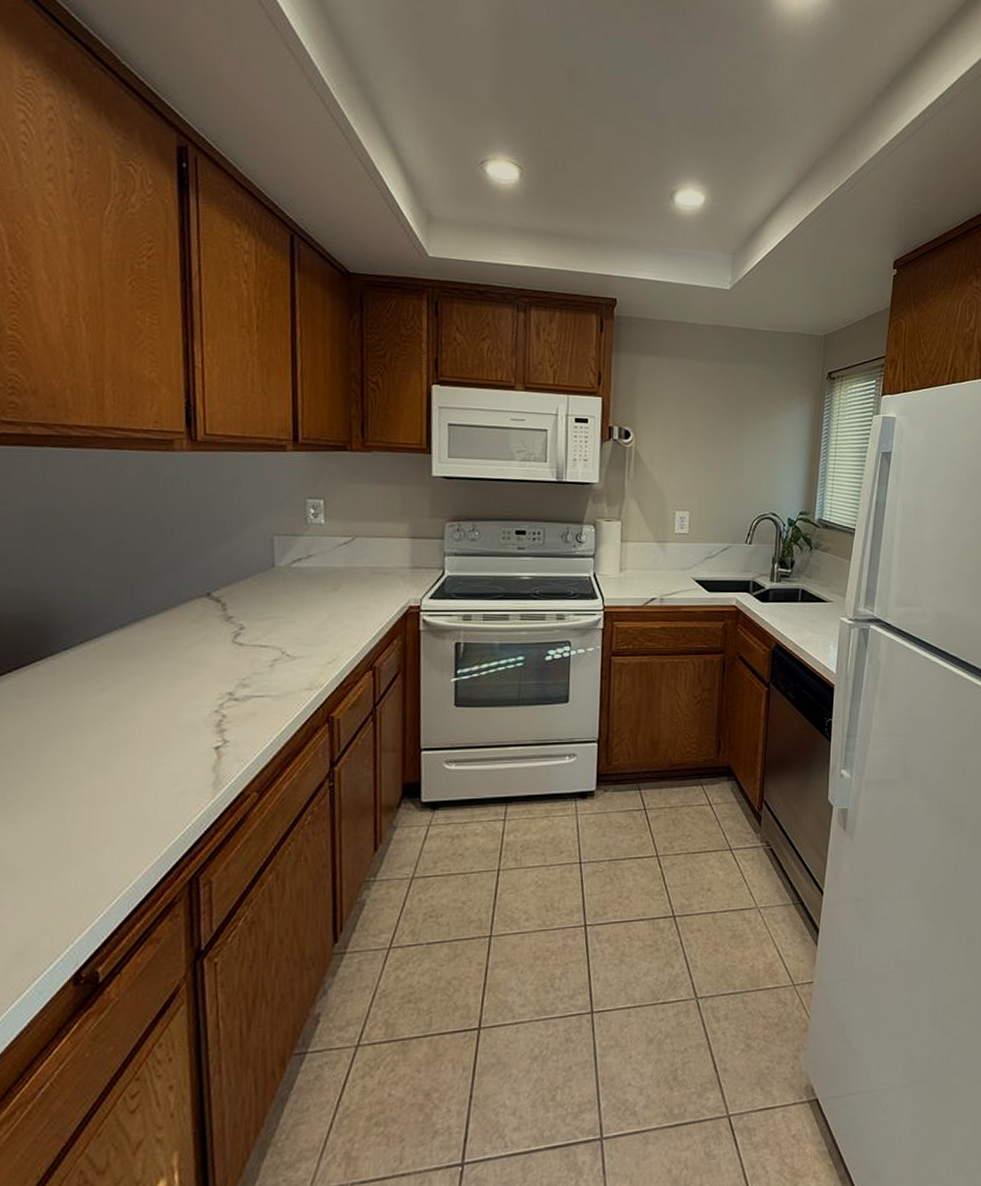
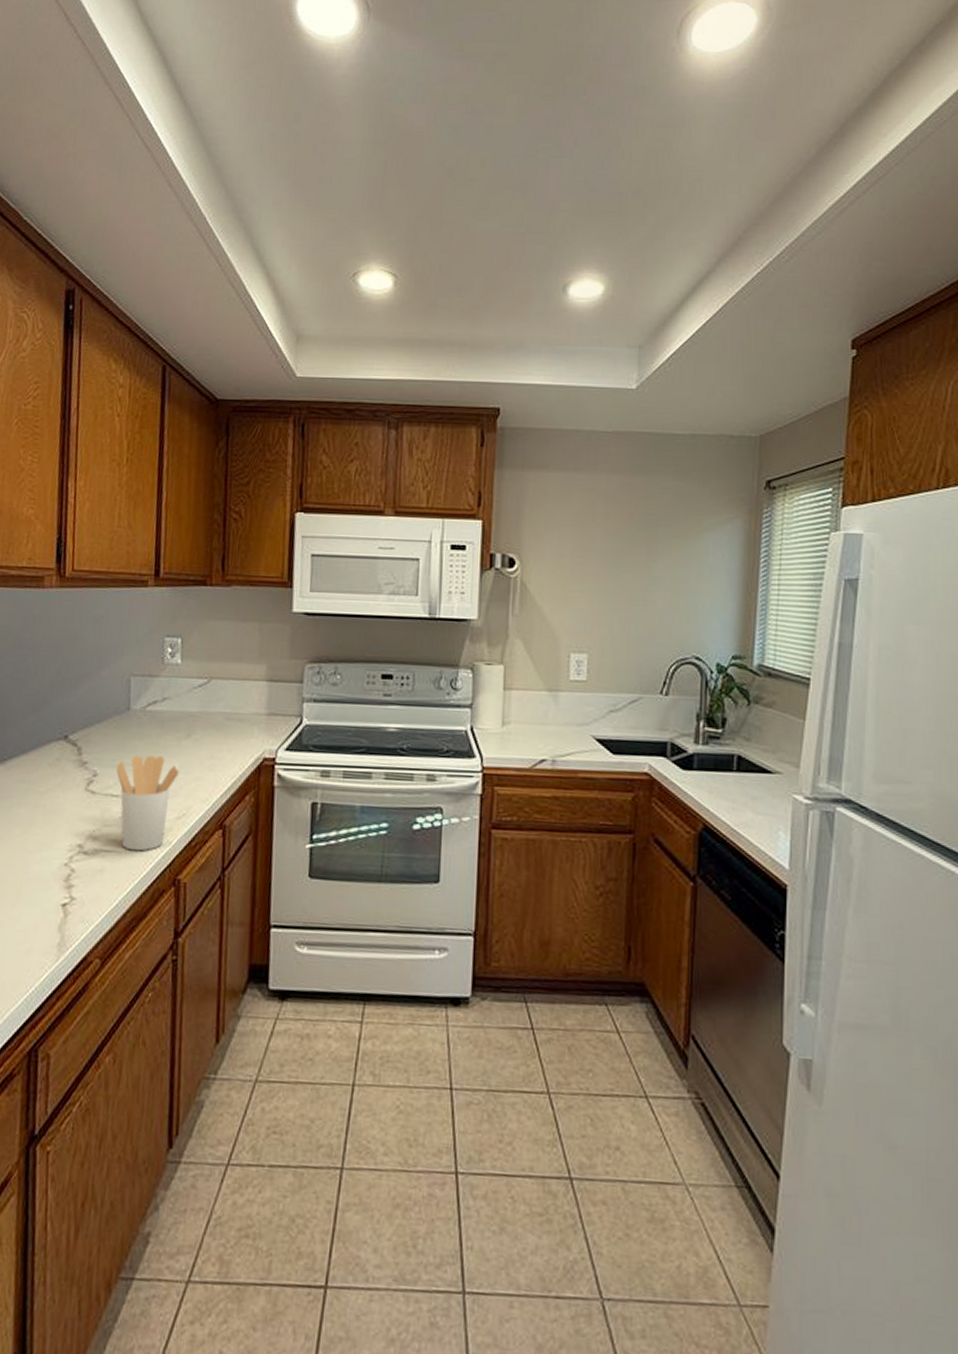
utensil holder: none [263,607,328,695] -> present [116,754,180,851]

